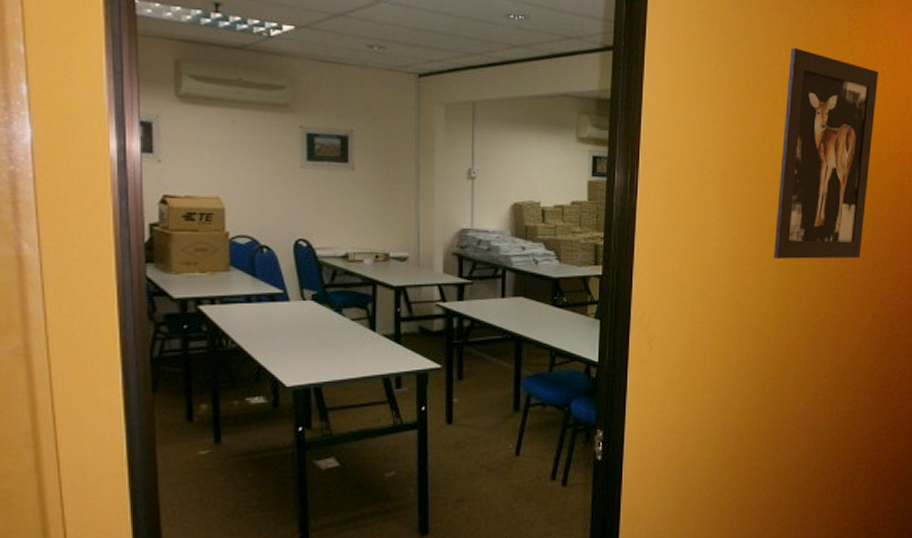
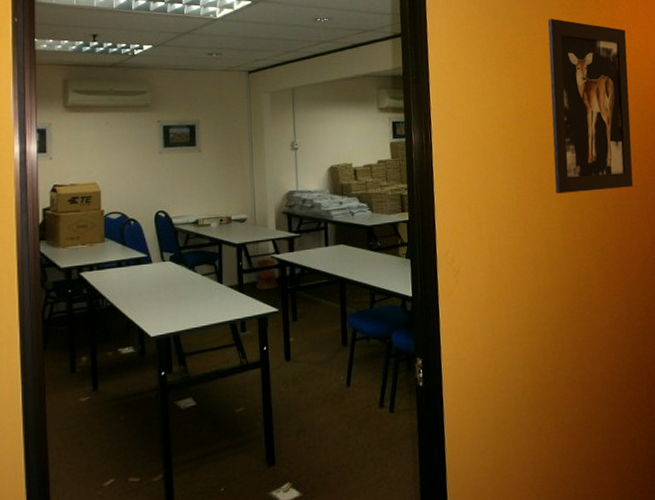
wooden barrel: none [417,307,443,343] -> present [255,259,278,290]

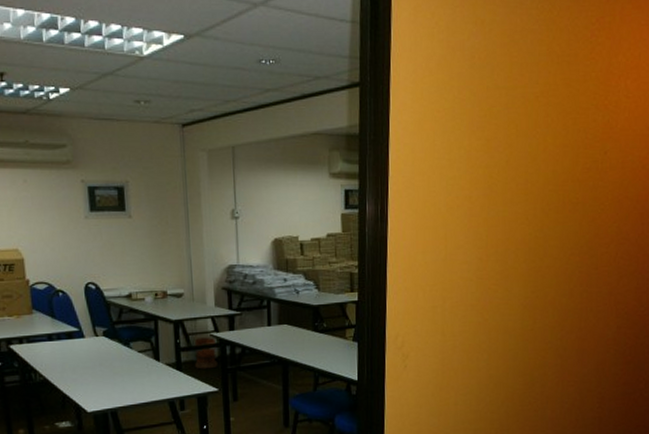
wall art: present [547,19,634,194] -> none [520,69,623,277]

